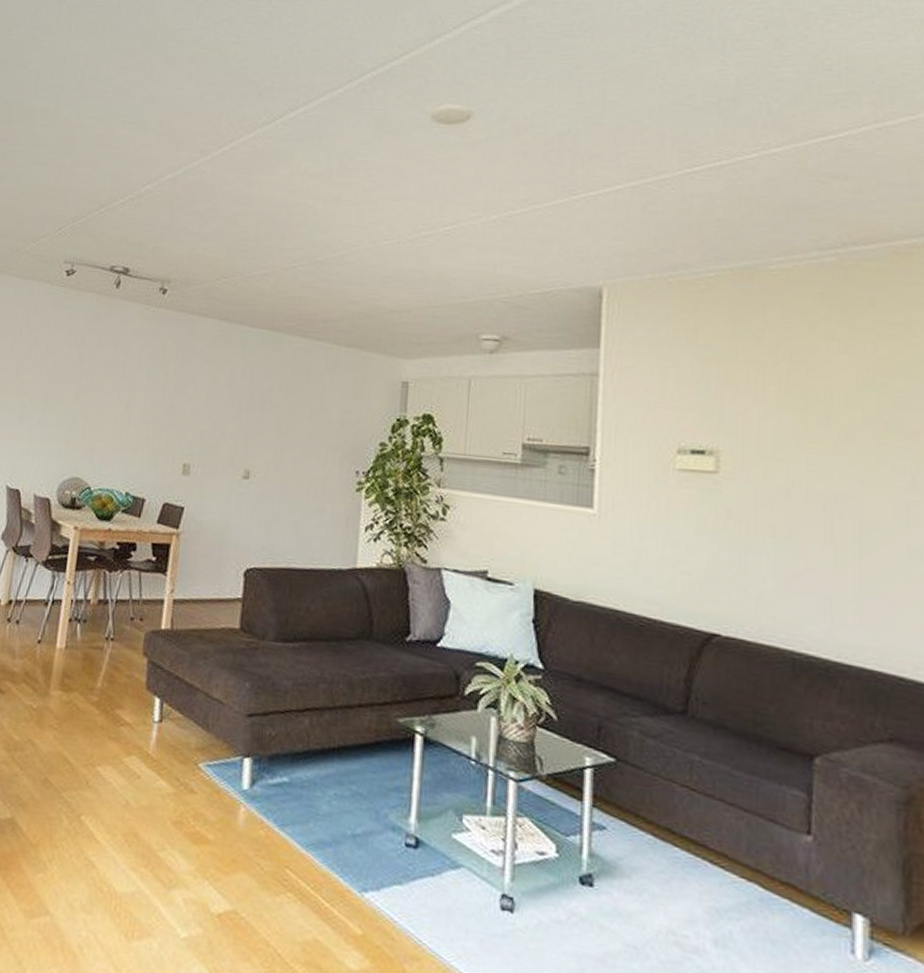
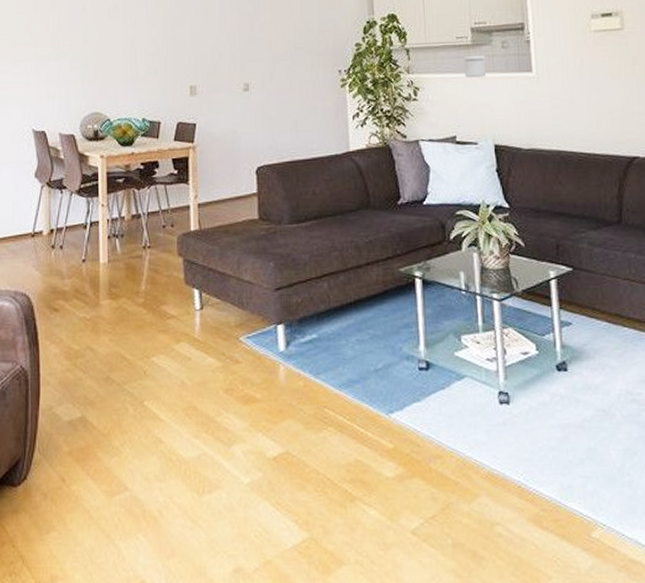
jar: none [507,475,535,505] -> present [463,54,486,78]

